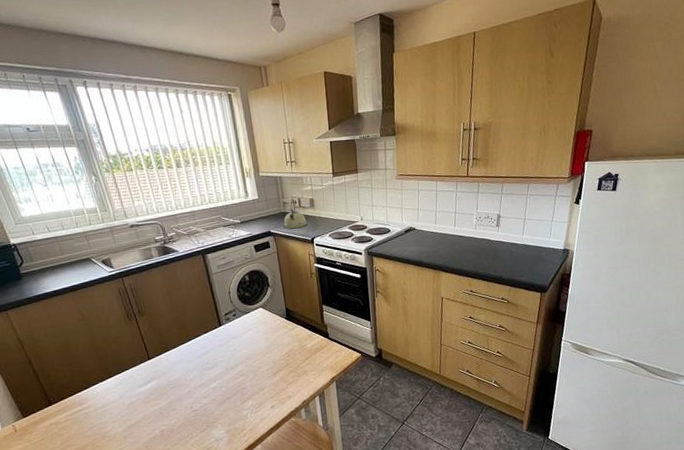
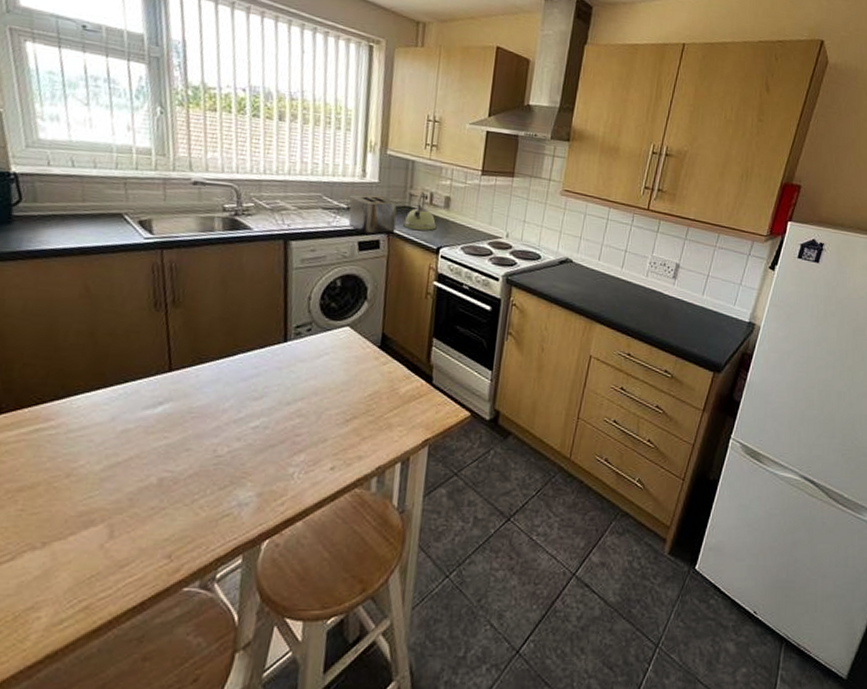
toaster: none [240,208,279,239] -> present [348,194,397,235]

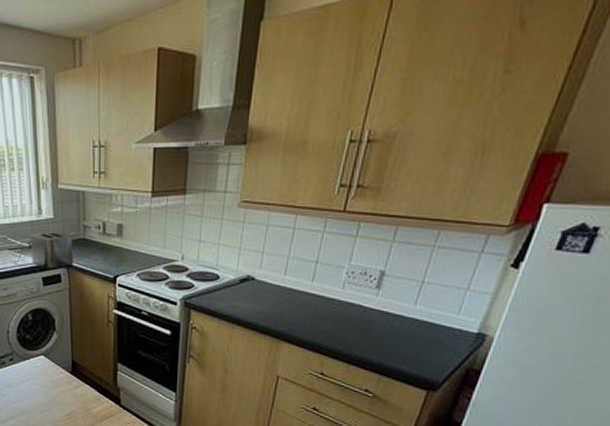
kettle: present [403,191,437,232] -> none [80,222,112,262]

